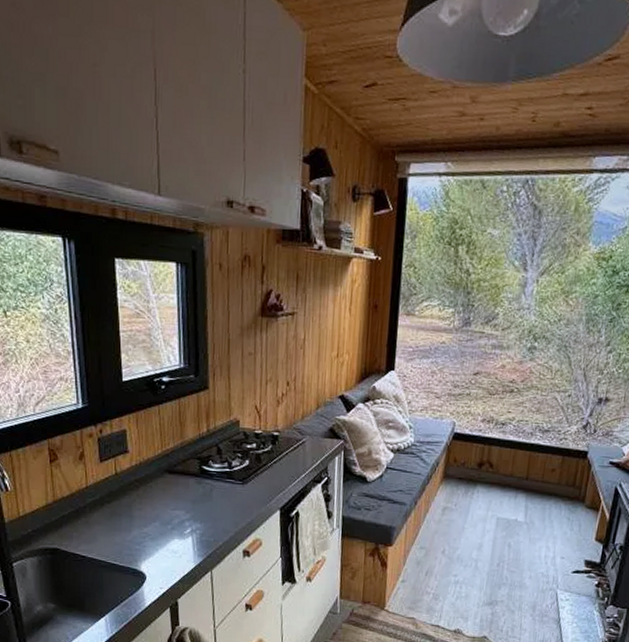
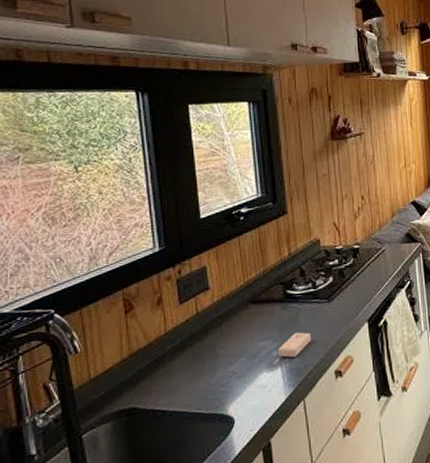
soap bar: none [190,508,224,530] -> present [278,332,312,358]

